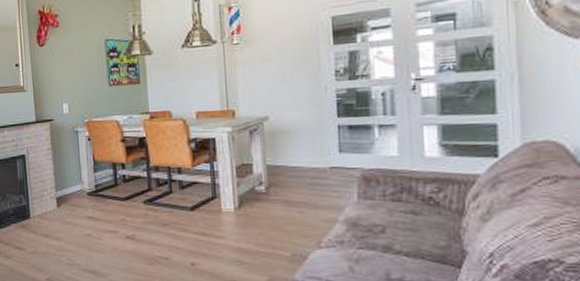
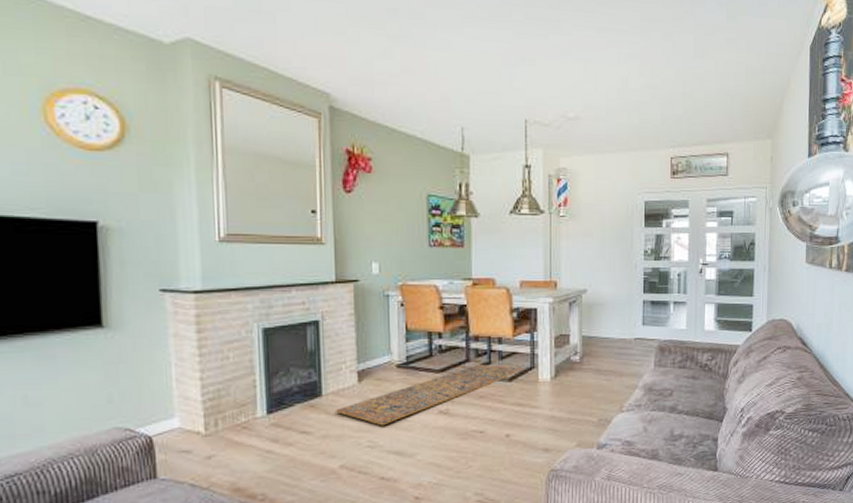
rug: none [40,193,207,247] -> present [334,364,526,426]

